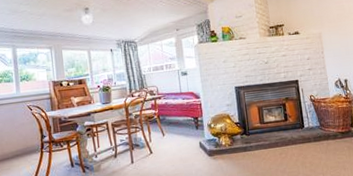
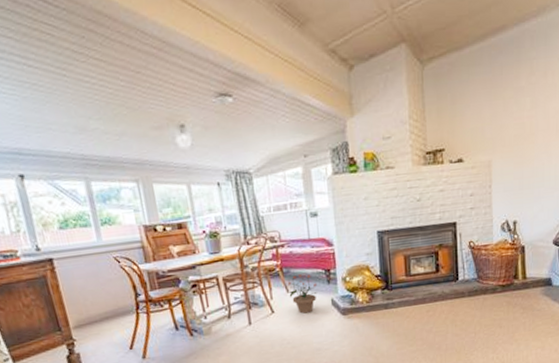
potted plant: none [163,121,188,155] -> present [287,274,318,314]

